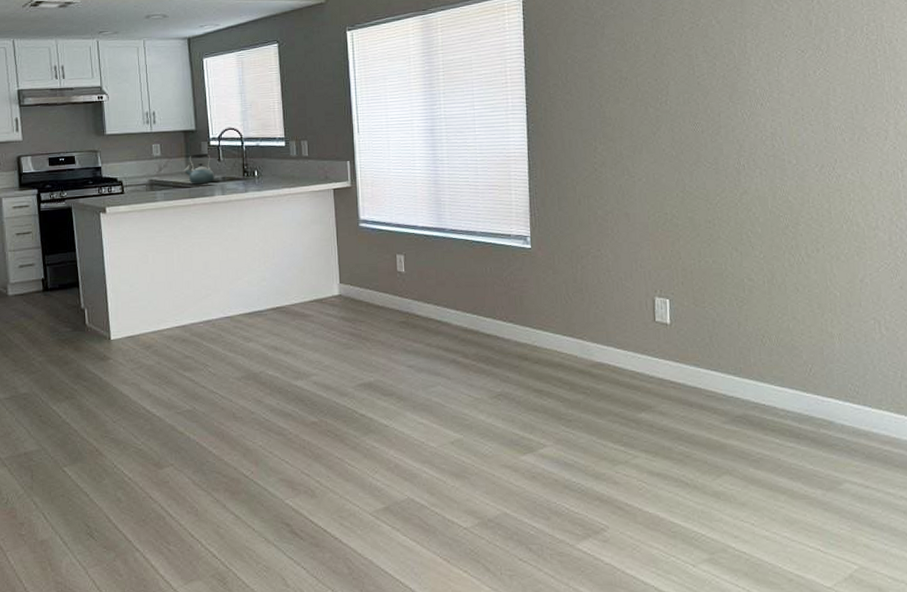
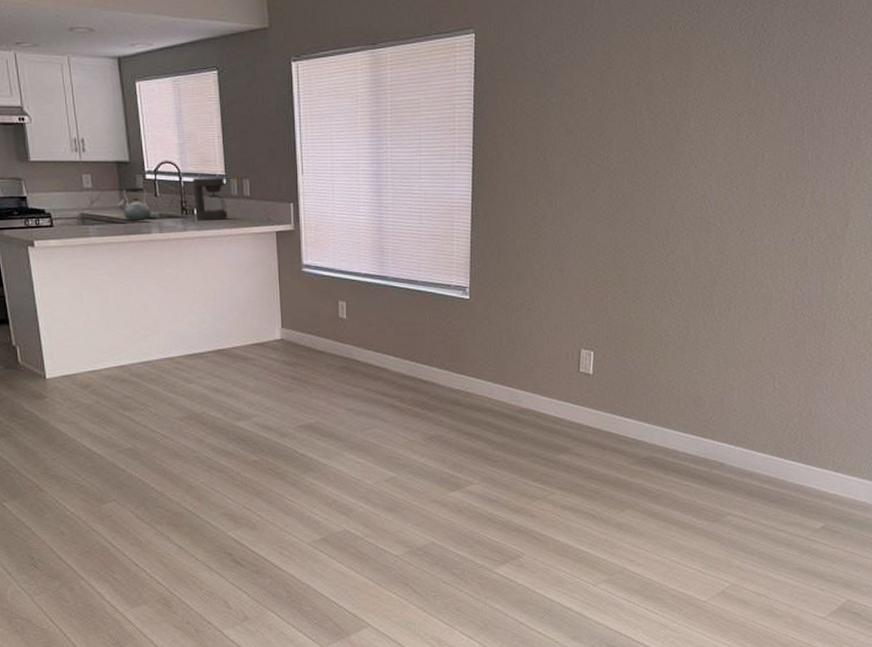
coffee maker: none [254,139,287,182] -> present [193,177,228,221]

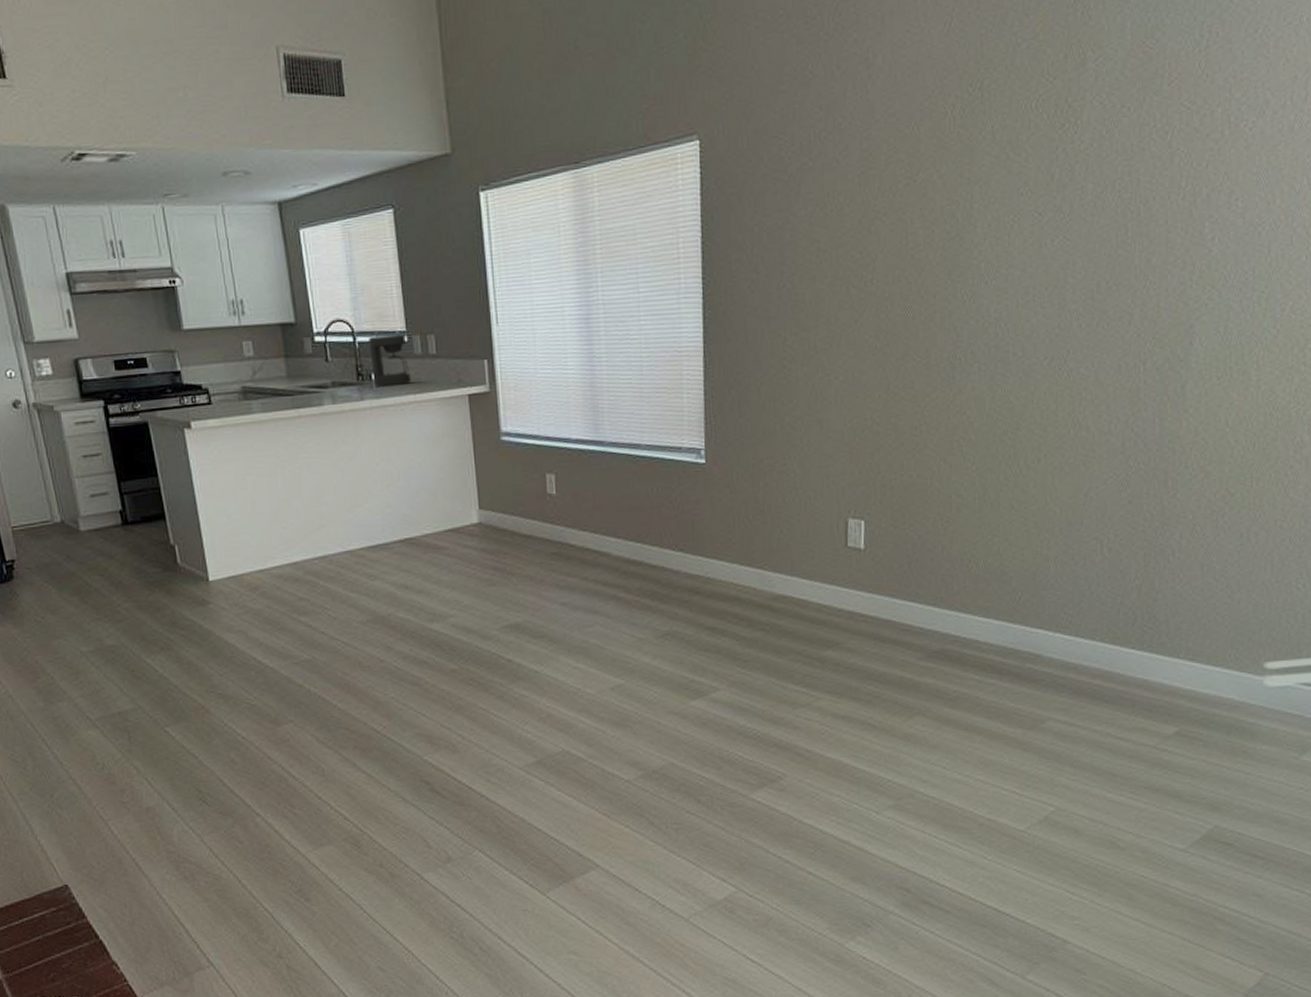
kettle: present [117,187,152,220] -> none [283,351,323,392]

